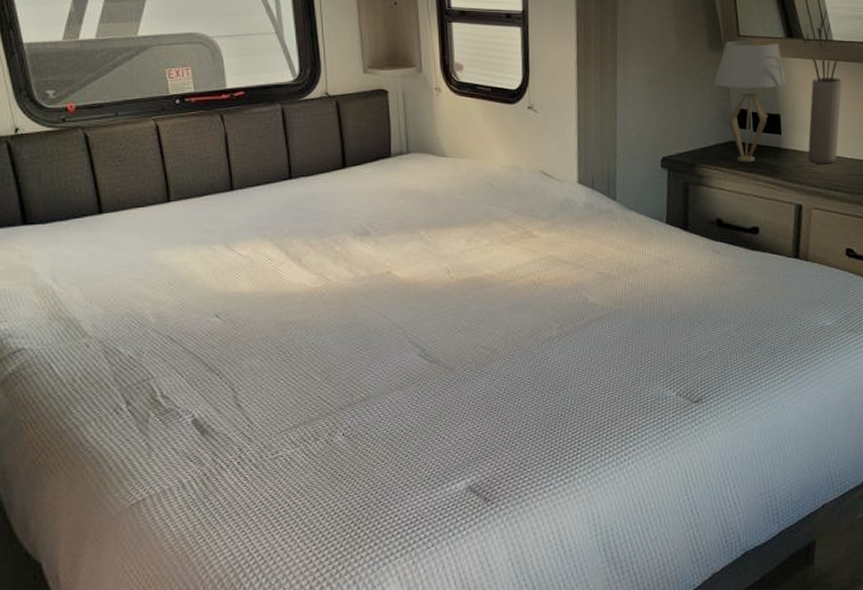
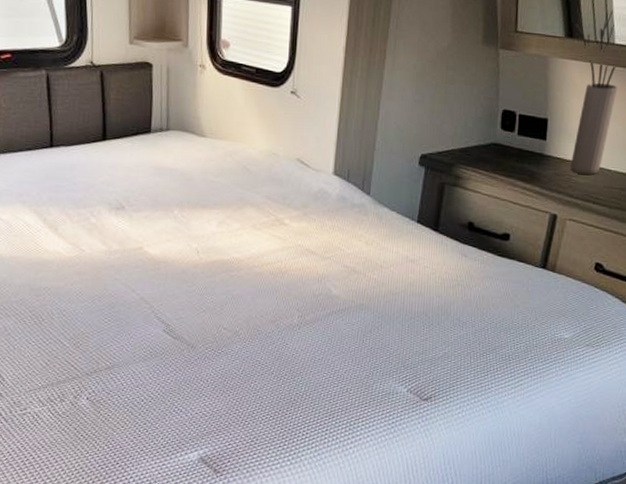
table lamp: present [713,40,787,163] -> none [483,36,560,167]

